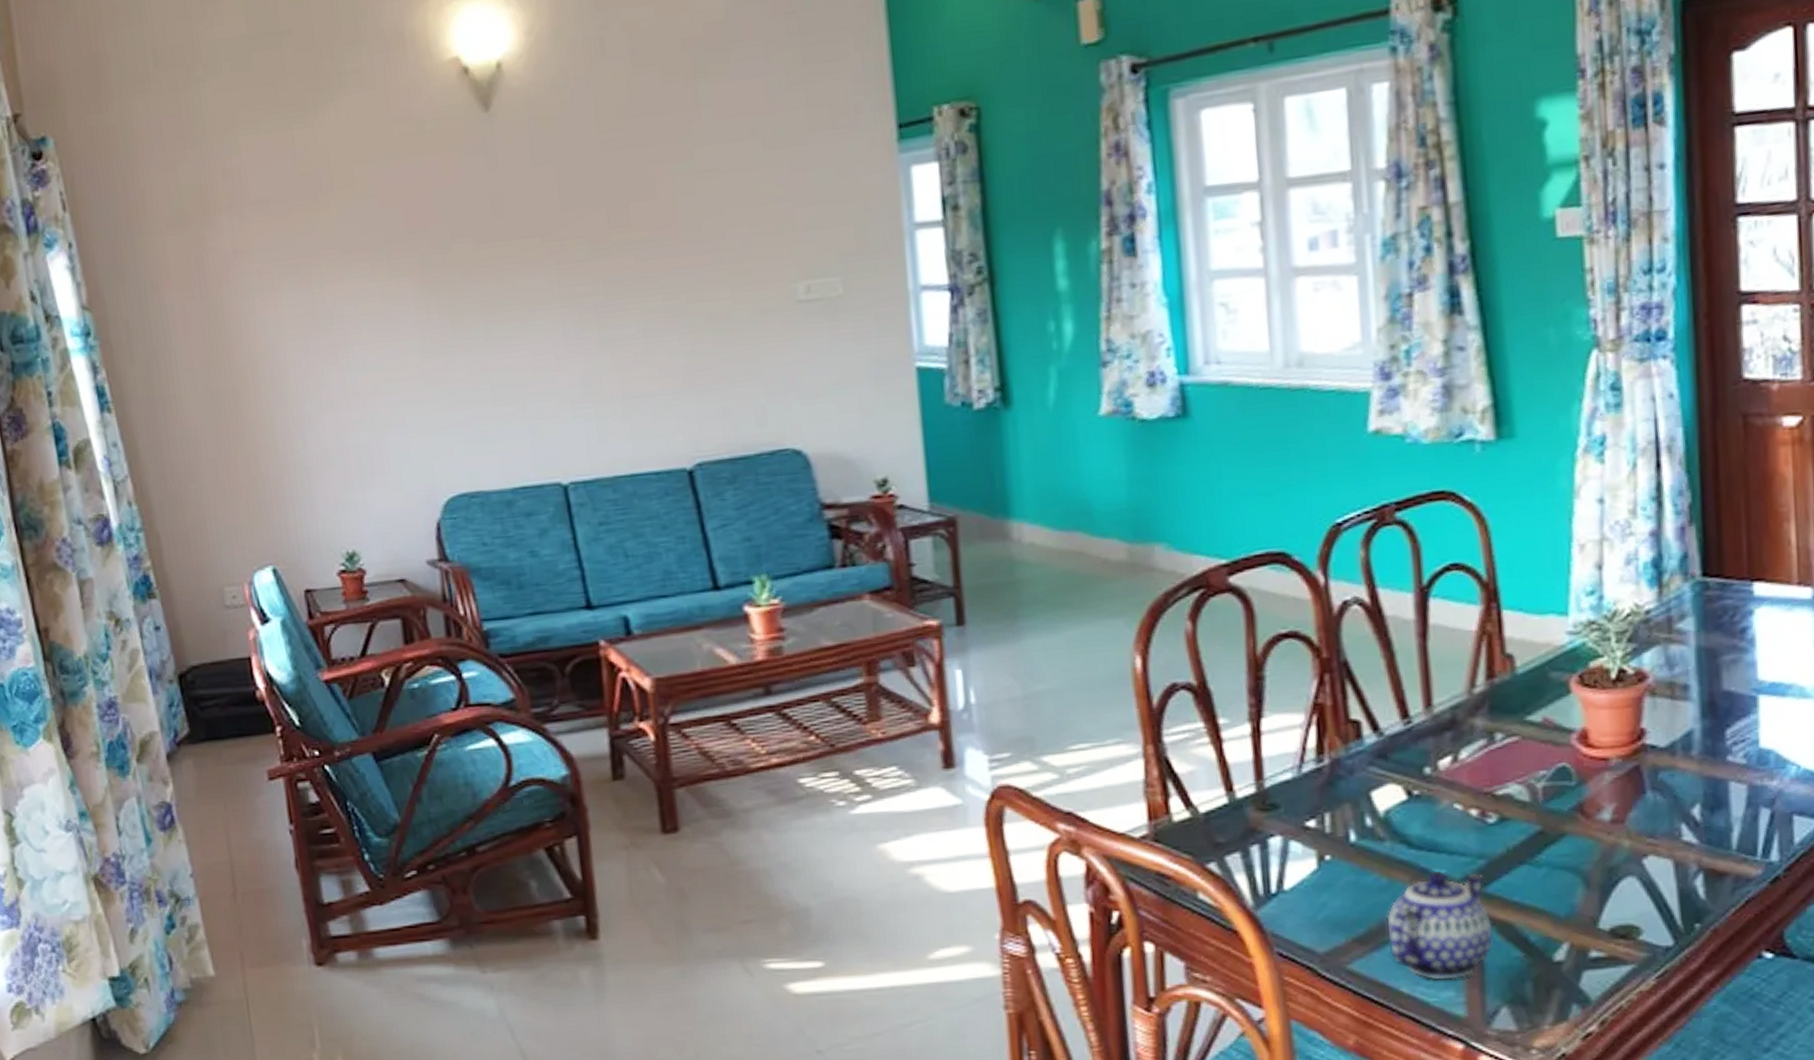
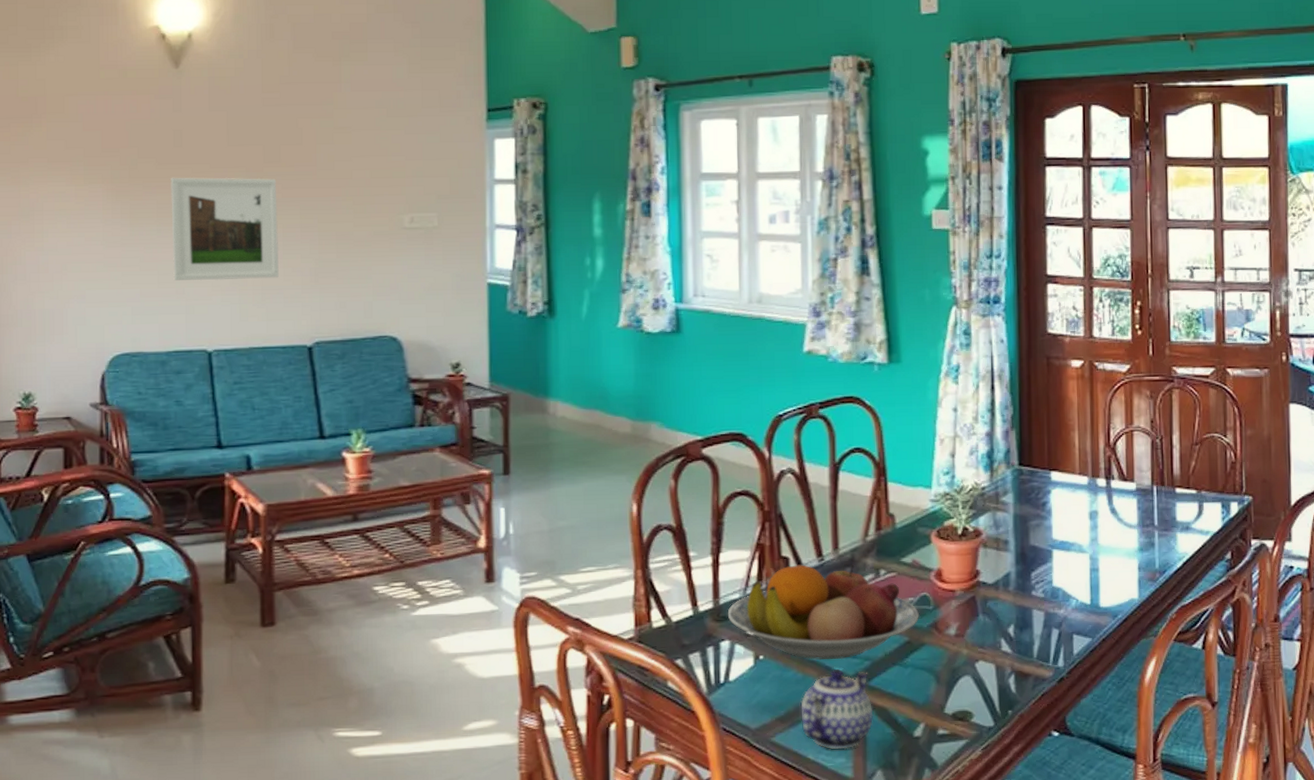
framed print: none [494,248,642,395] -> present [171,177,279,281]
fruit bowl: none [1276,726,1557,860] -> present [727,564,920,661]

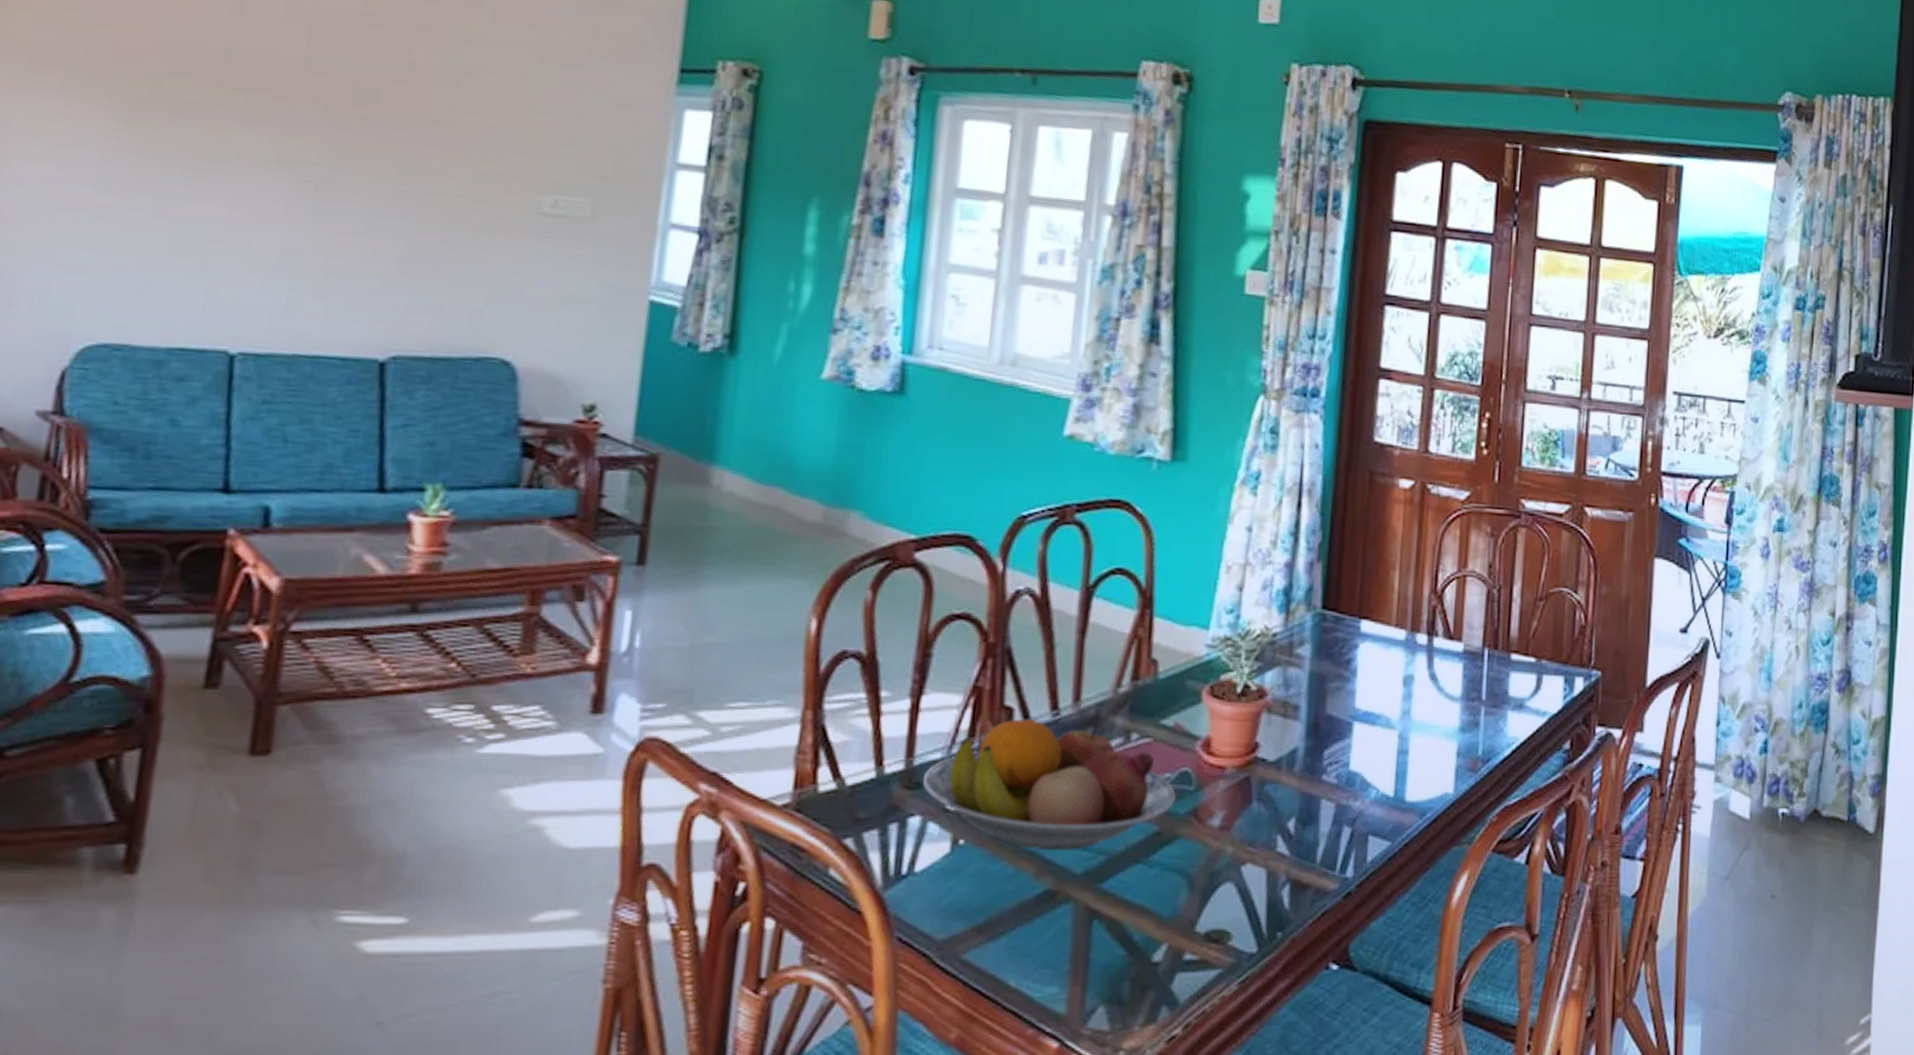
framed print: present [171,177,279,281] -> none [194,105,367,262]
teapot: present [800,669,874,749] -> none [1005,863,1103,975]

